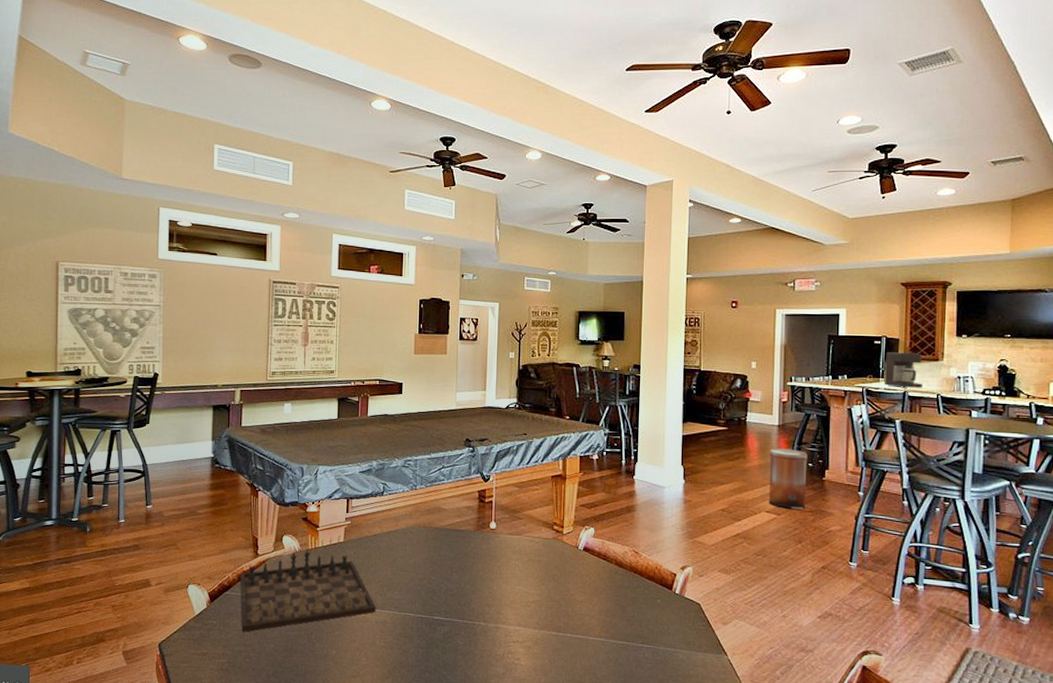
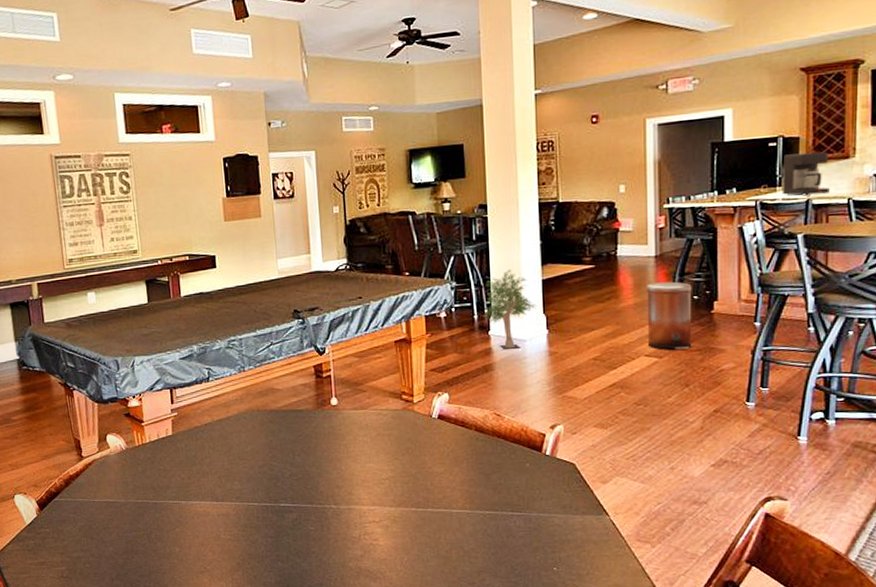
chessboard: present [240,549,376,632] -> none [67,446,217,538]
potted tree: none [629,424,676,495] -> present [482,270,536,351]

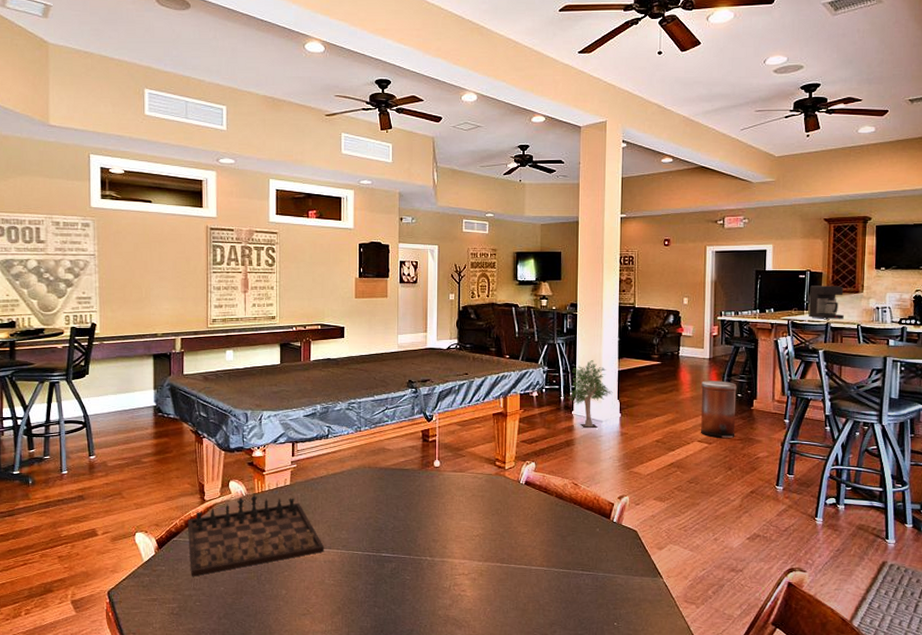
chessboard: none [67,446,217,538] -> present [188,493,325,577]

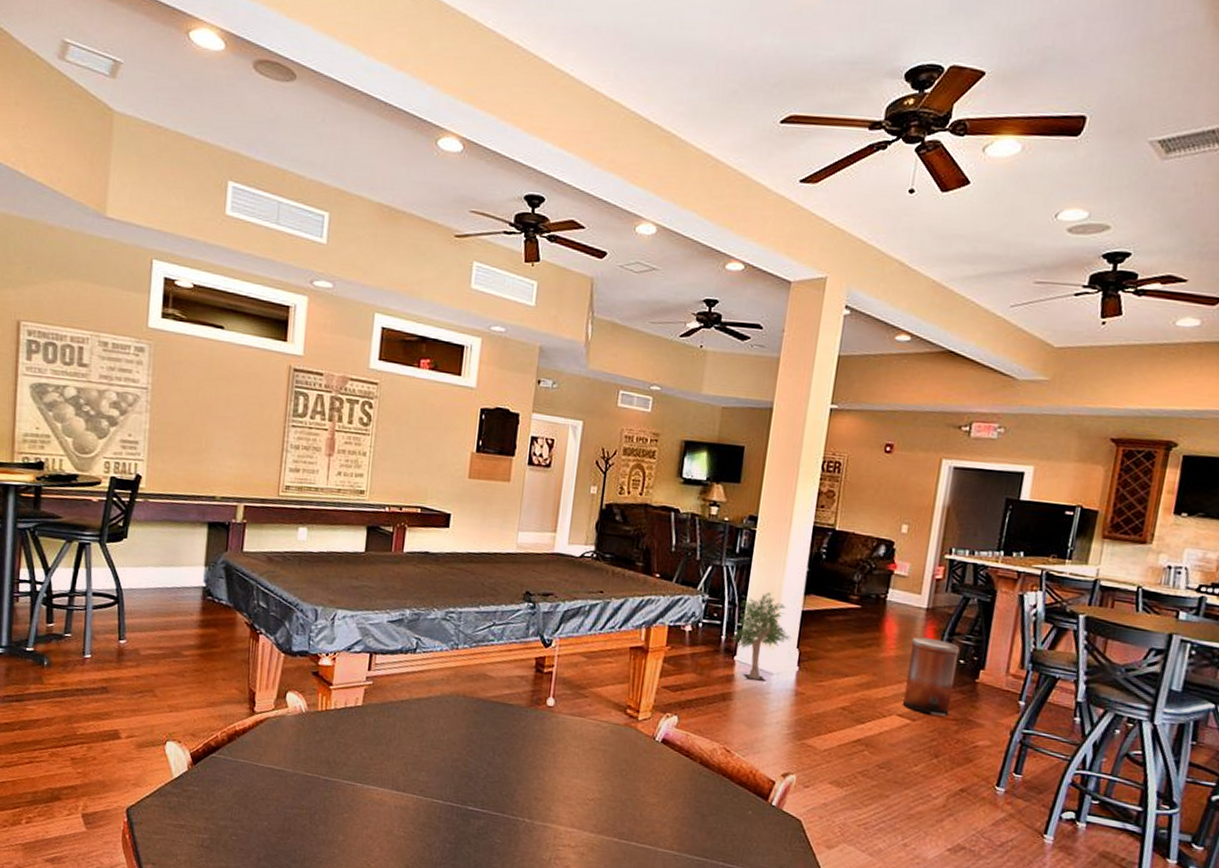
chessboard: present [188,493,325,577] -> none [229,711,397,804]
coffee maker: present [808,285,844,320] -> none [1070,527,1126,578]

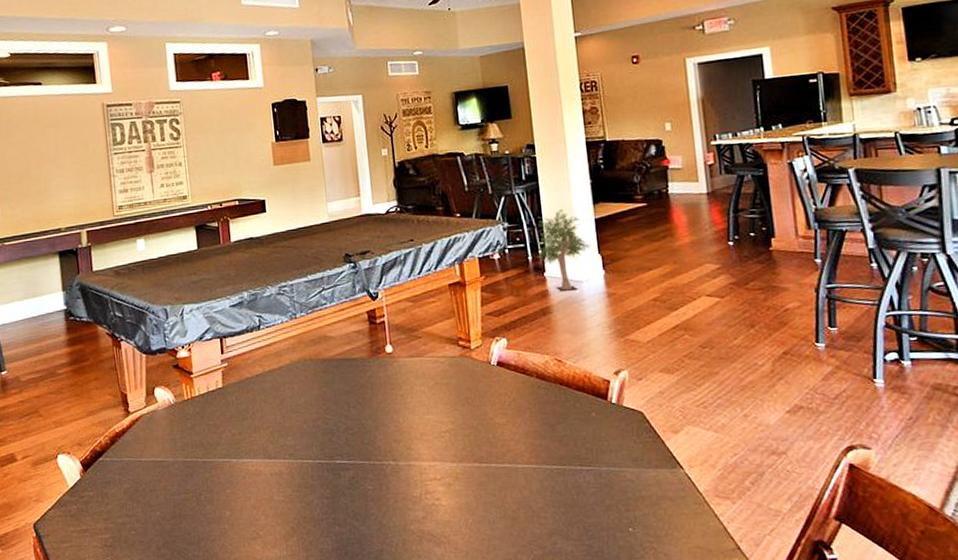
pedal bin: present [903,636,960,717] -> none [701,218,754,290]

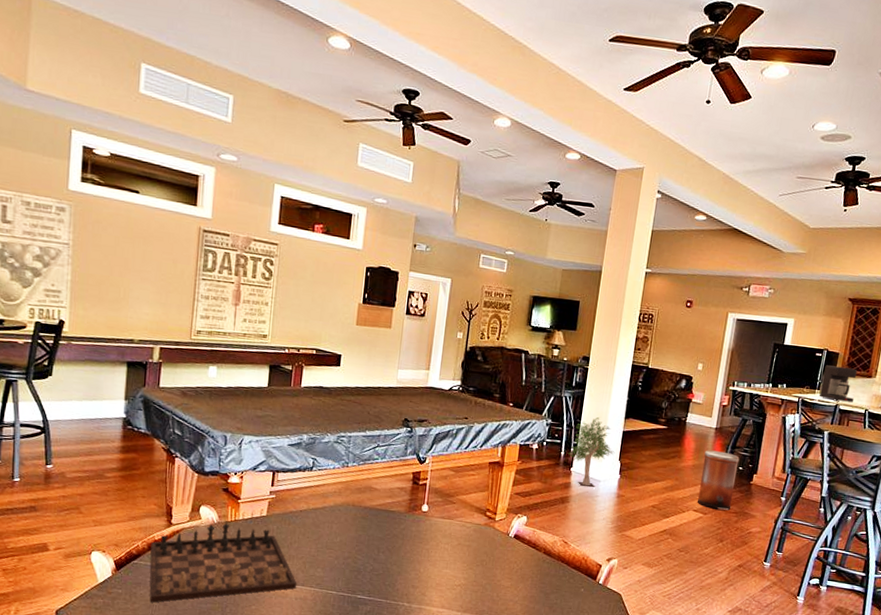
chessboard: none [113,400,270,501] -> present [150,521,297,603]
pedal bin: none [701,218,754,290] -> present [697,450,740,511]
coffee maker: none [825,86,875,131] -> present [818,365,858,403]

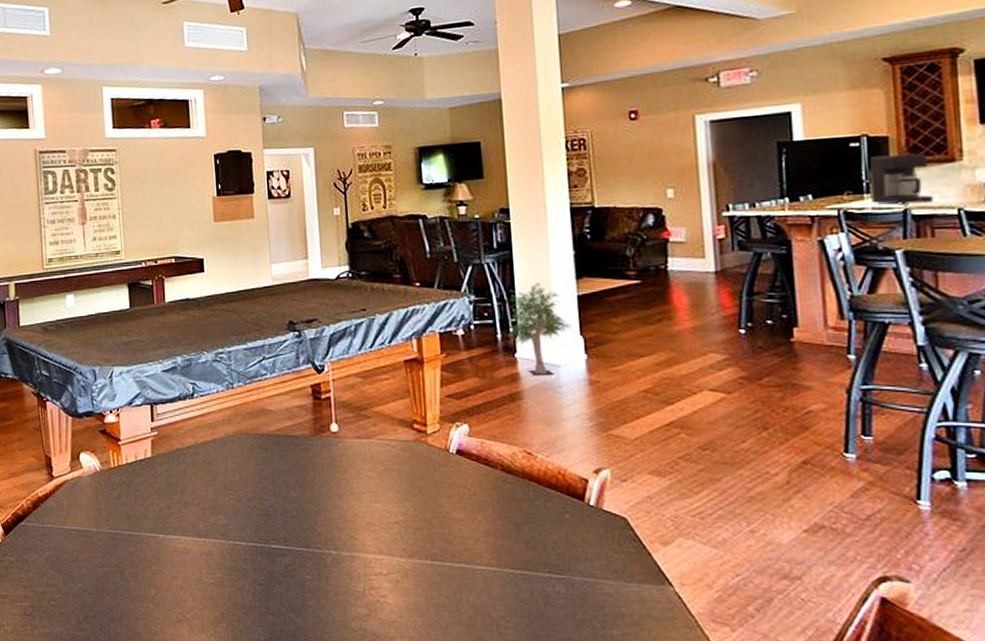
chessboard: present [150,521,297,603] -> none [35,468,199,570]
pedal bin: present [697,450,740,511] -> none [706,302,769,386]

